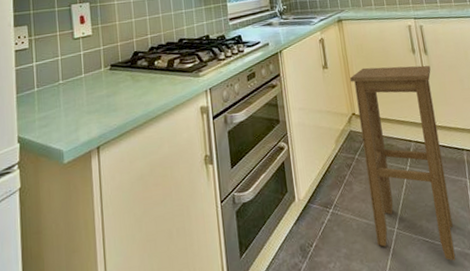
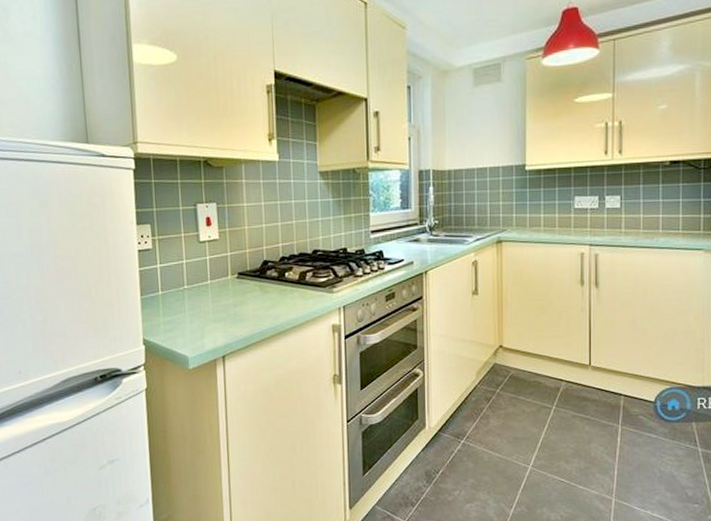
stool: present [350,65,456,261] -> none [503,297,599,503]

